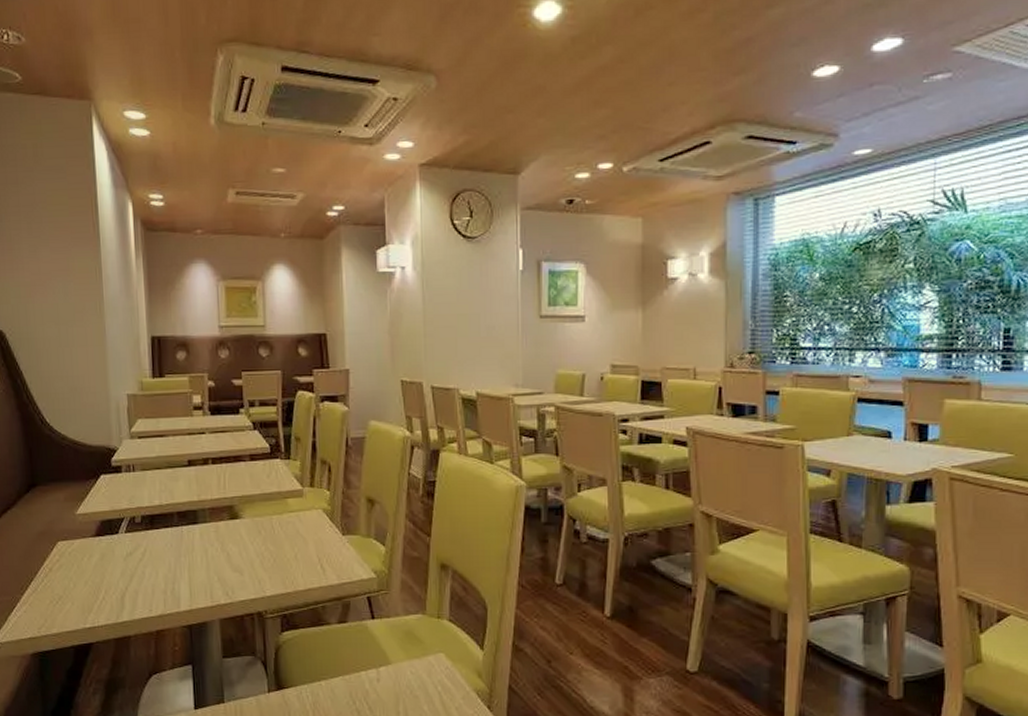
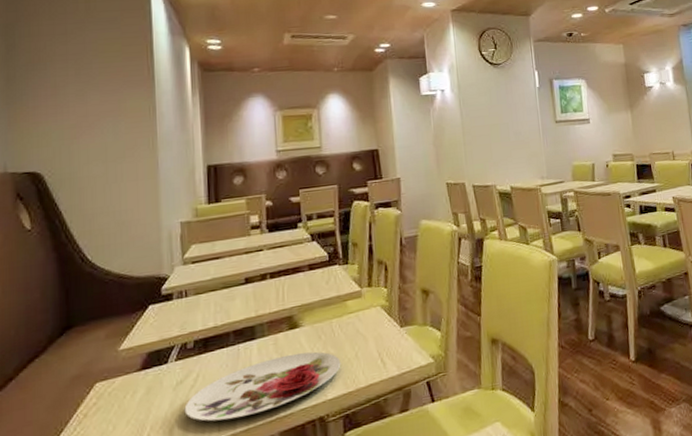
plate: none [134,544,280,598] -> present [184,351,341,422]

